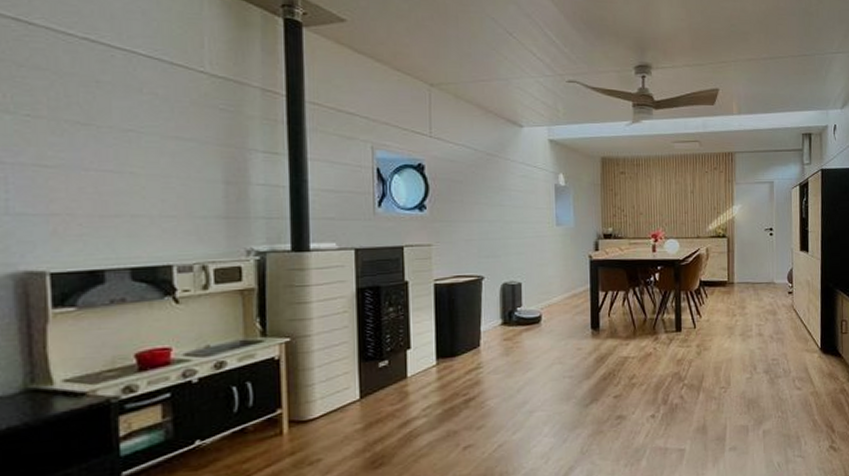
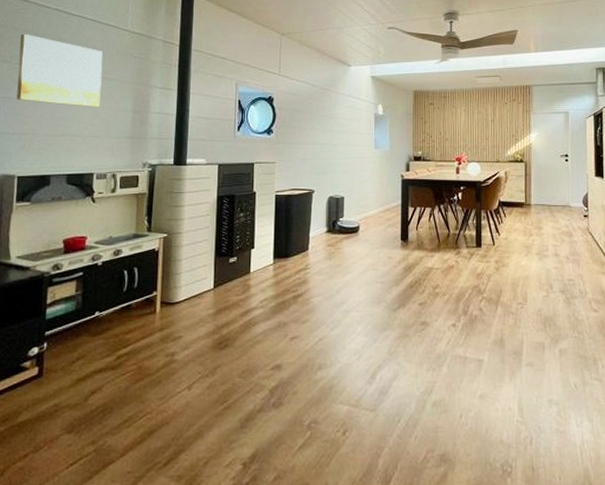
wall art: none [27,73,172,177] -> present [16,34,103,107]

